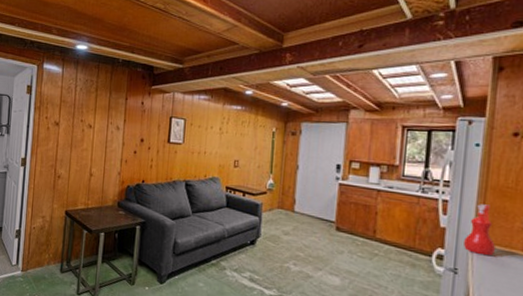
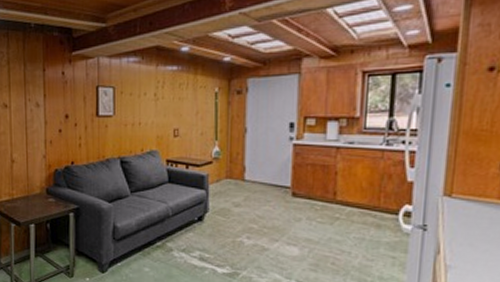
spray bottle: present [462,204,497,256] -> none [432,152,470,208]

